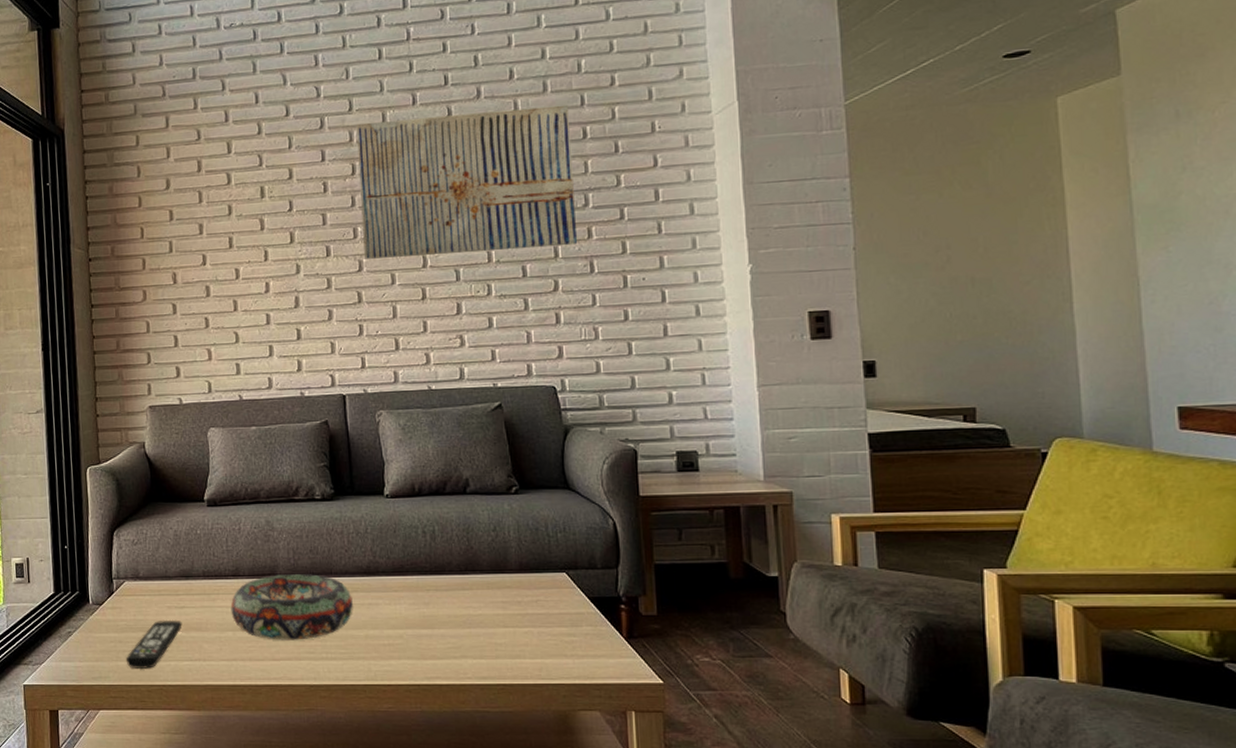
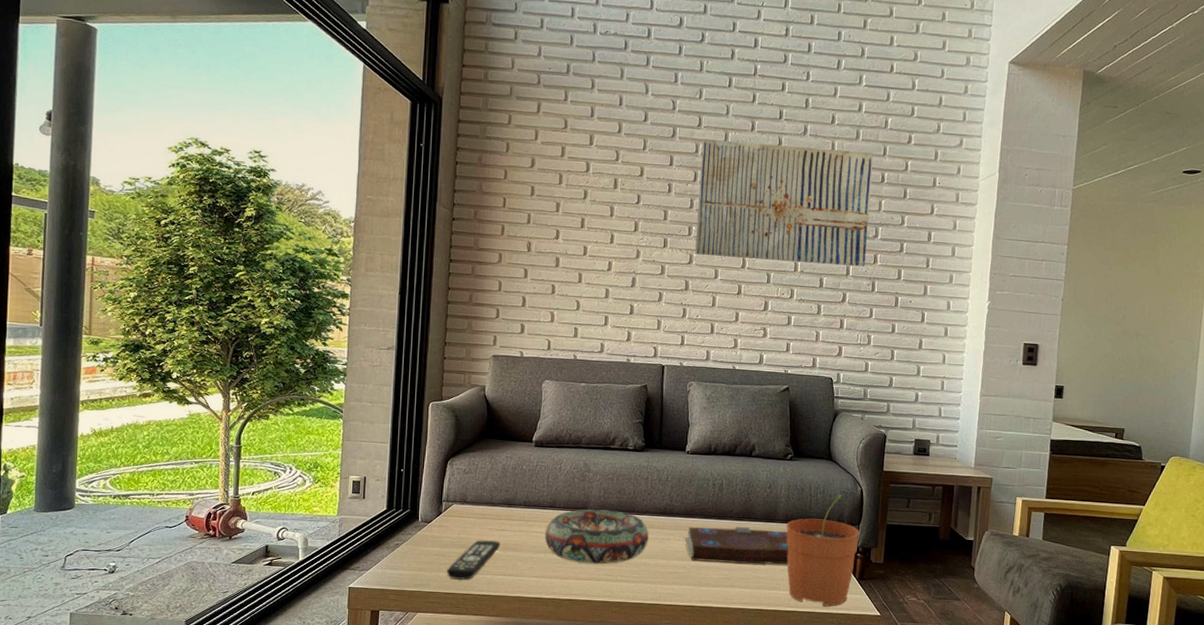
book: none [396,582,531,628] -> present [684,527,789,564]
plant pot: none [521,531,620,676] -> present [786,494,860,607]

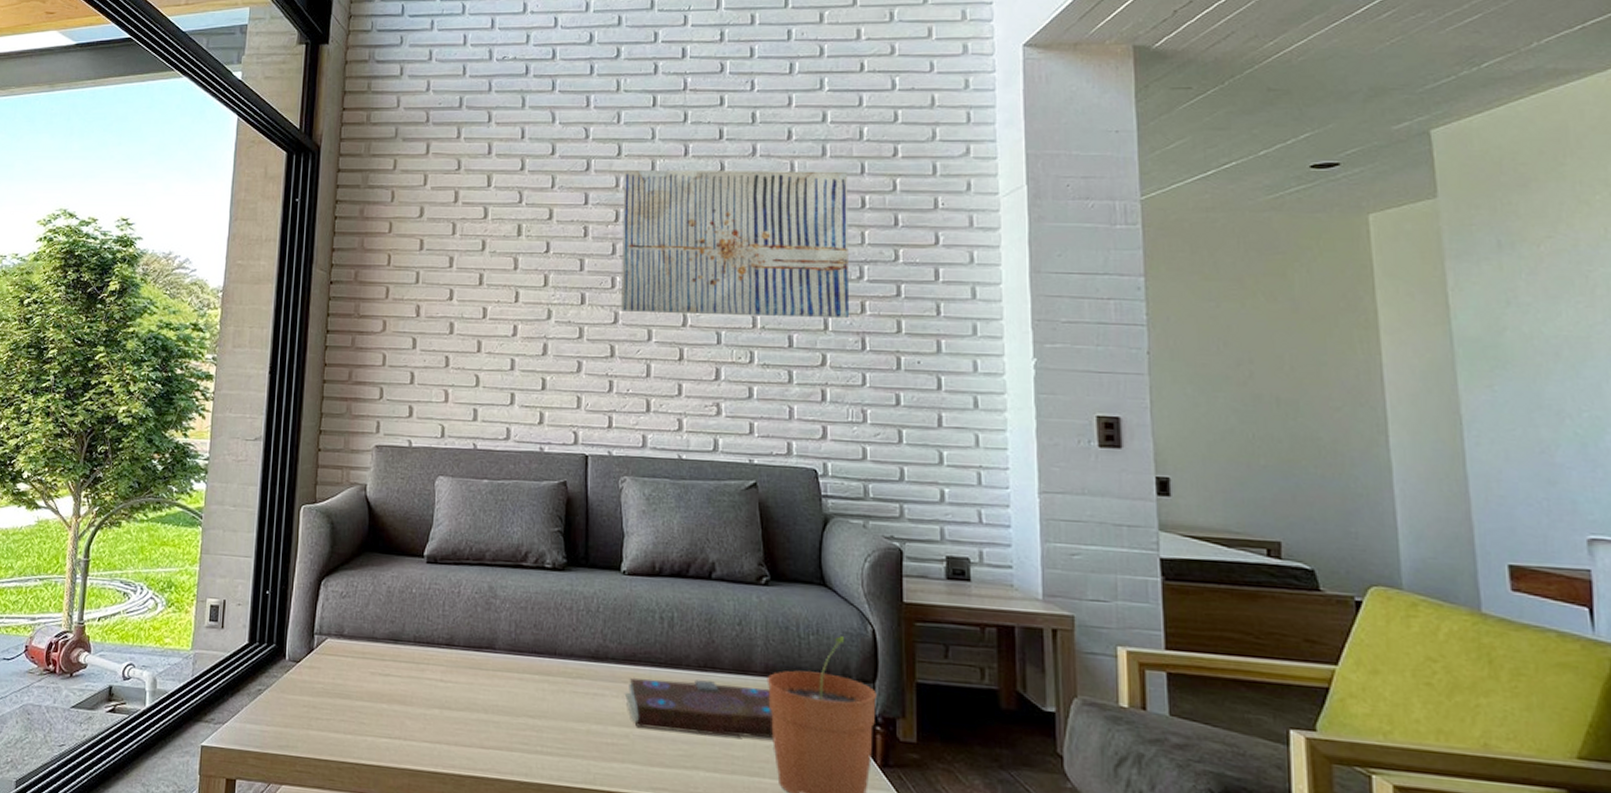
remote control: present [446,539,501,581] -> none [318,687,385,743]
decorative bowl: present [544,509,649,564] -> none [440,649,576,728]

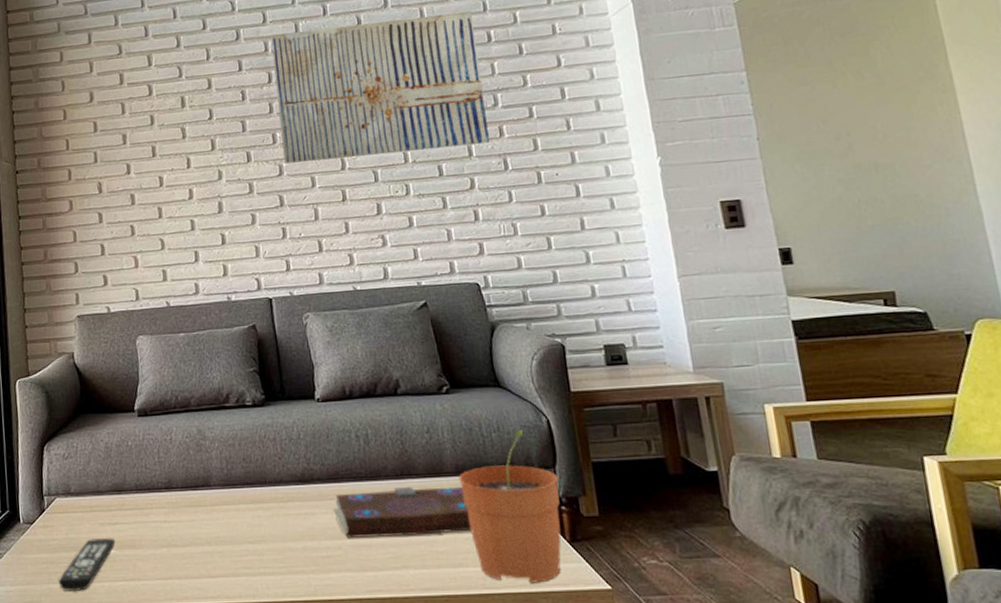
remote control: none [318,687,385,743] -> present [58,537,116,592]

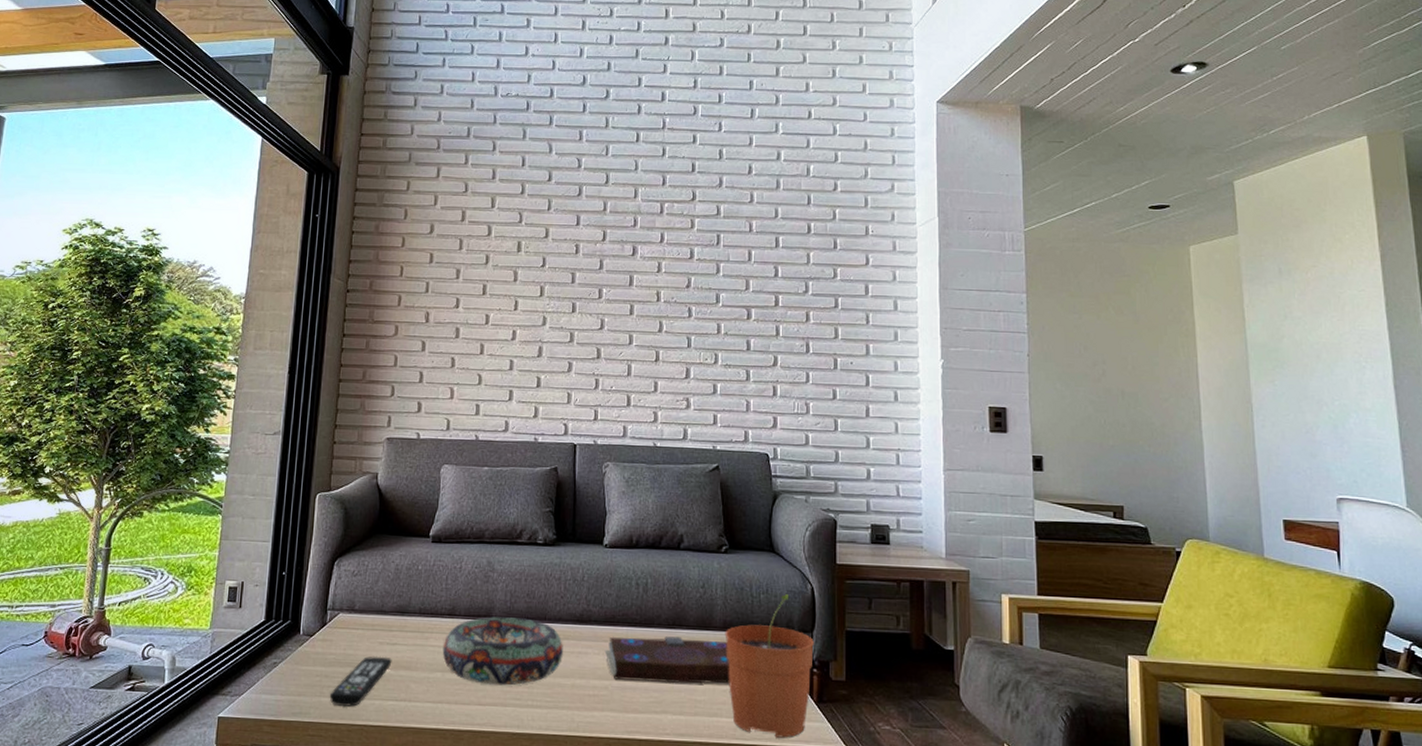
decorative bowl: none [164,484,290,556] -> present [442,616,563,686]
wall art: present [271,10,491,164] -> none [607,195,797,326]

